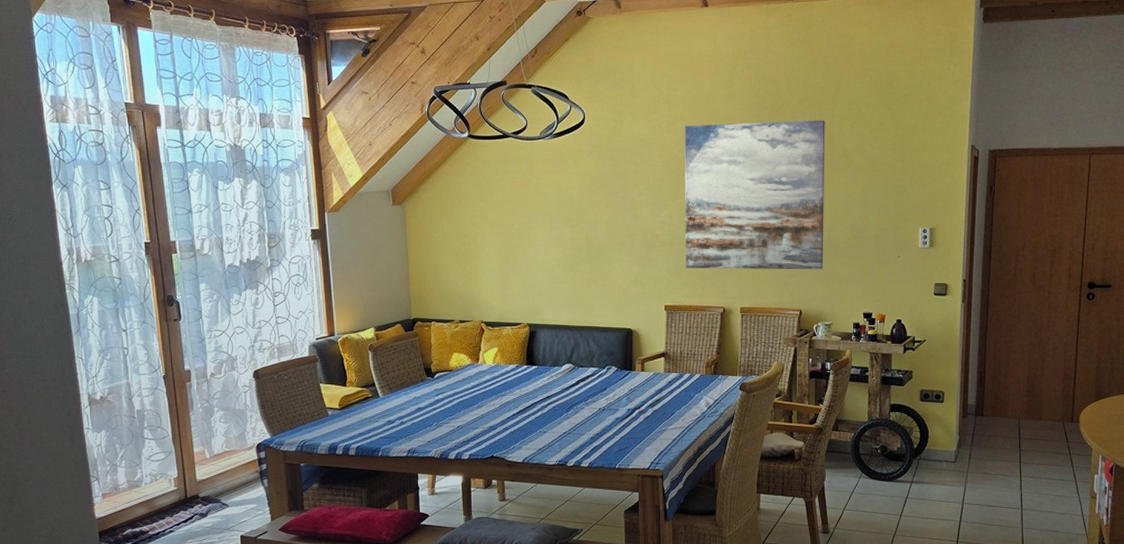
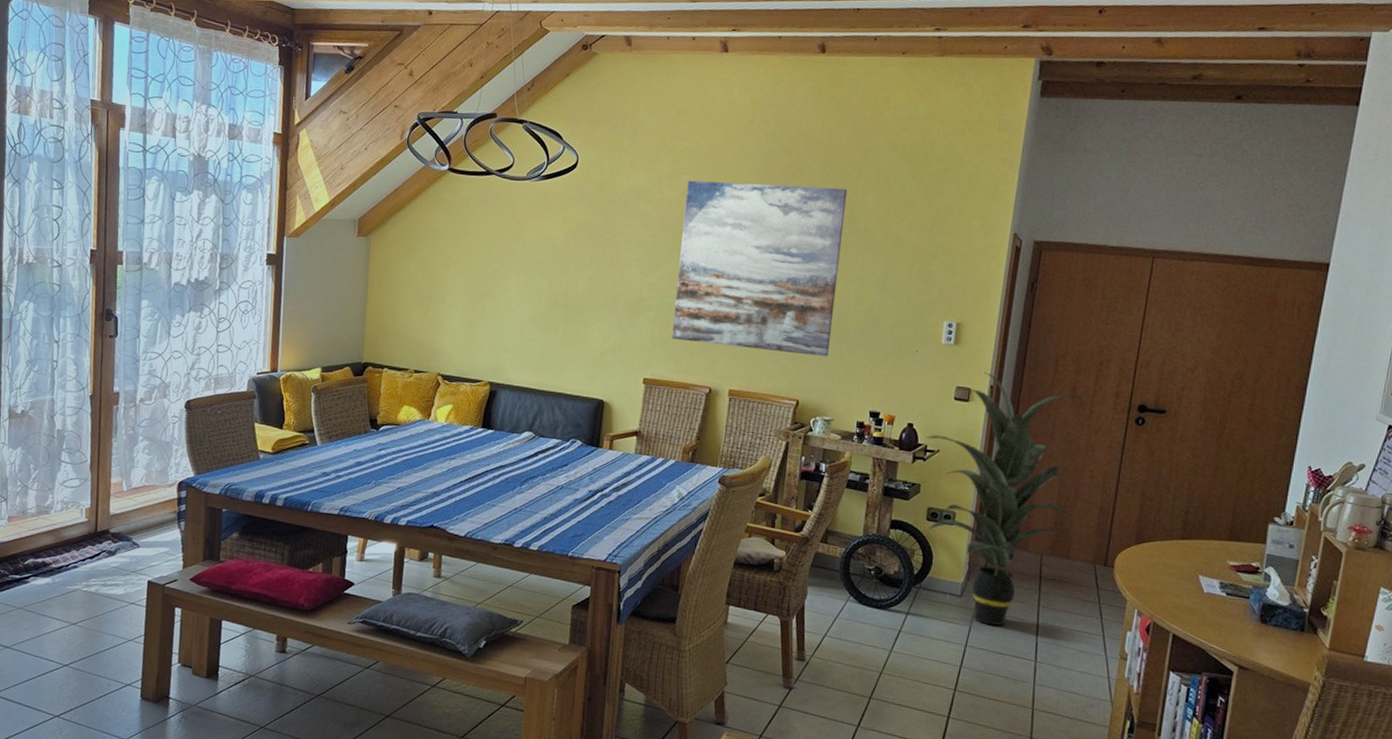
indoor plant: none [914,268,1044,483] -> present [926,372,1085,626]

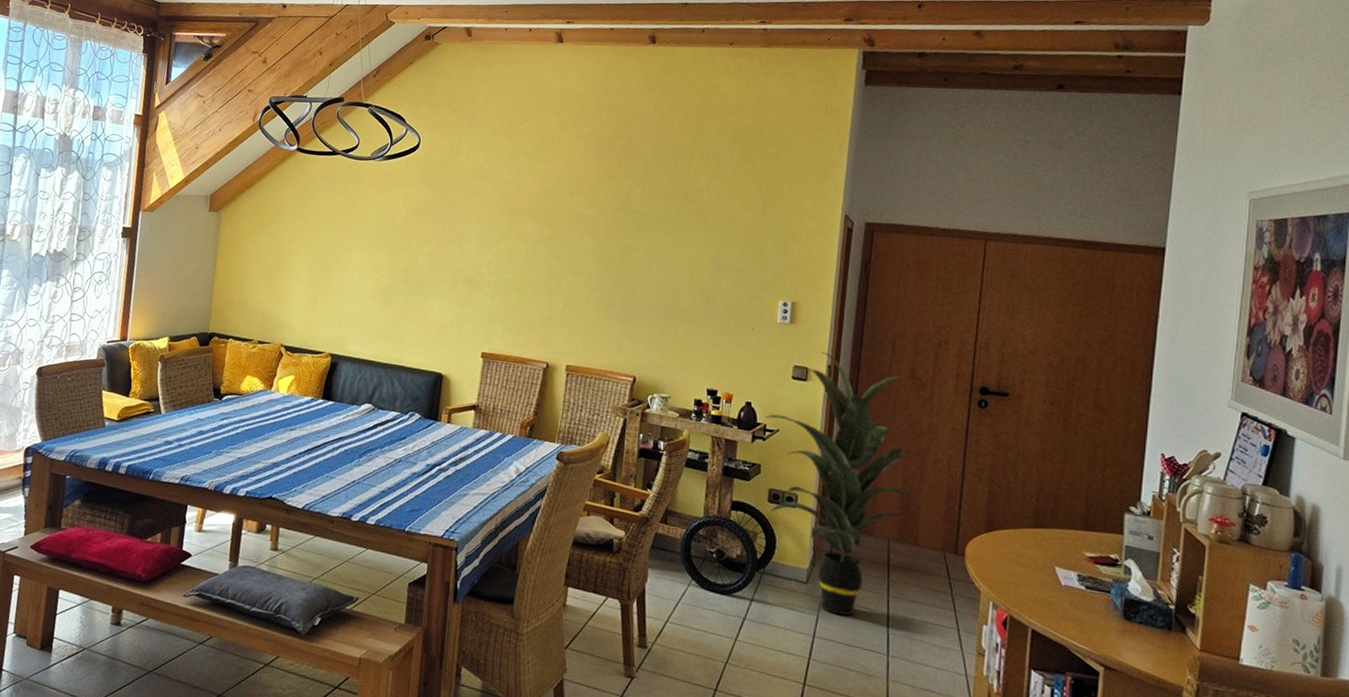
wall art: present [672,180,848,357] -> none [509,161,680,334]

